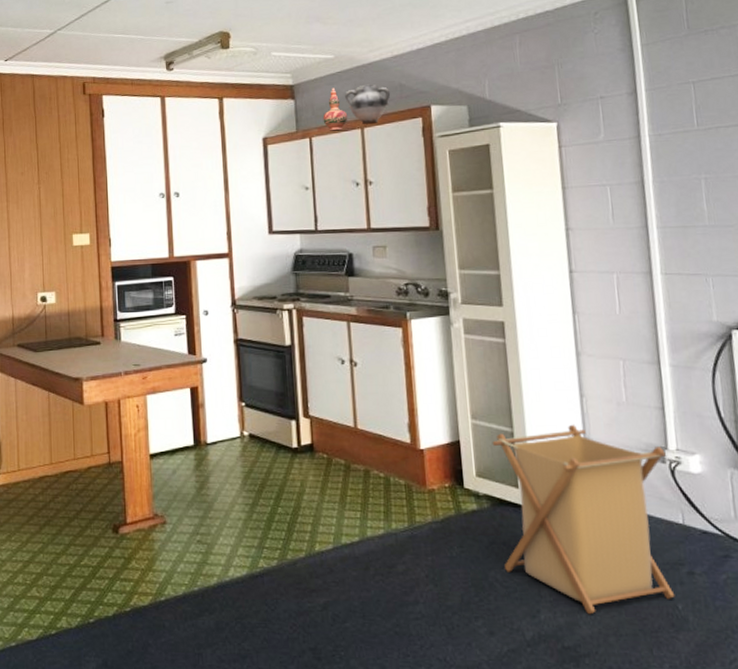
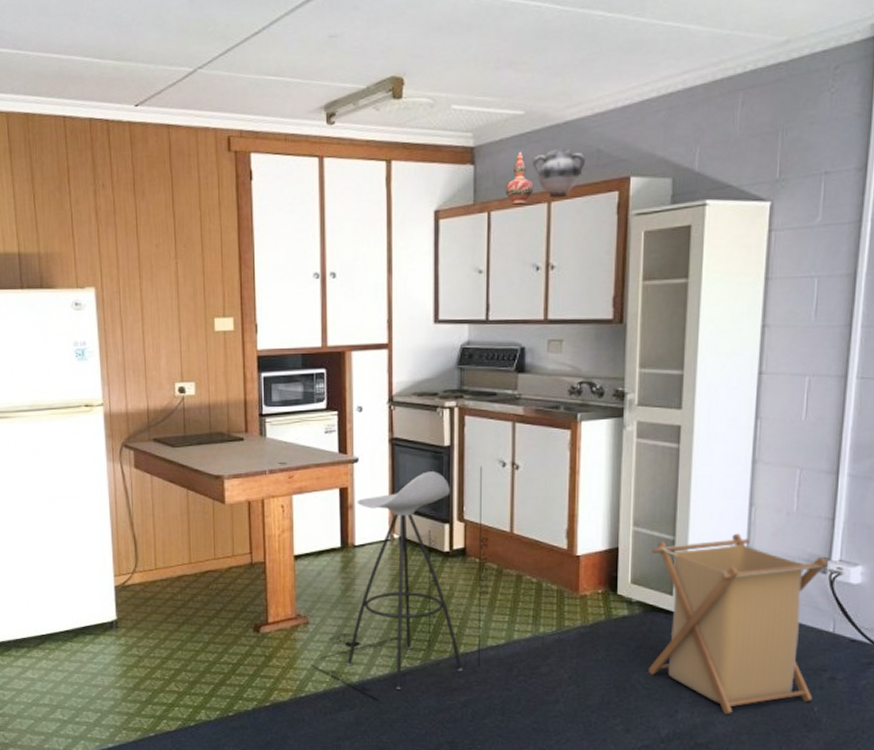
stool: none [168,363,338,605] -> present [309,466,488,701]

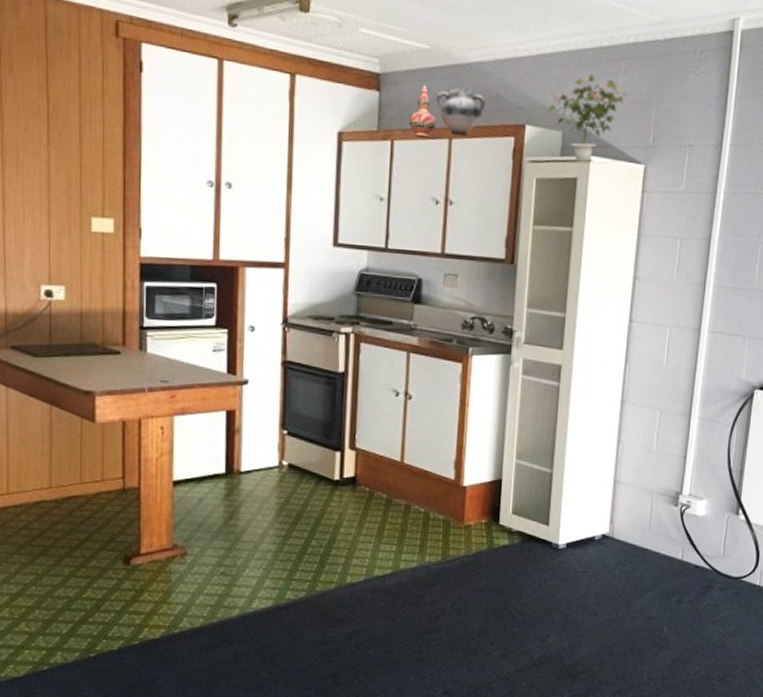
stool: present [309,466,488,701] -> none [185,394,379,636]
laundry basket: present [647,533,828,715] -> none [524,468,679,638]
potted plant: none [655,112,747,208] -> present [548,74,627,162]

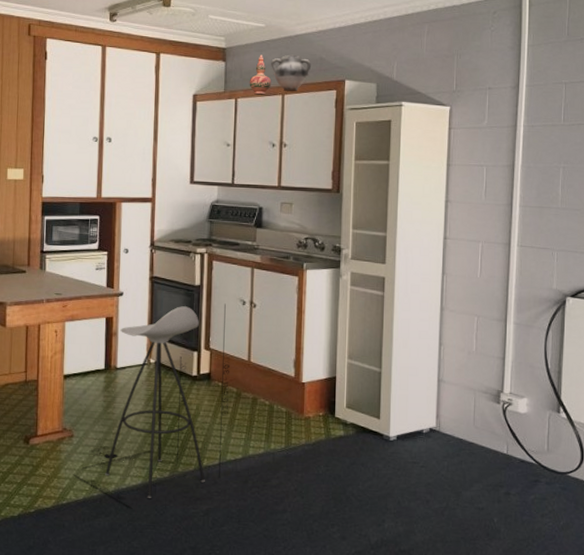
stool: none [185,394,379,636] -> present [72,303,230,509]
potted plant: present [548,74,627,162] -> none [364,37,431,107]

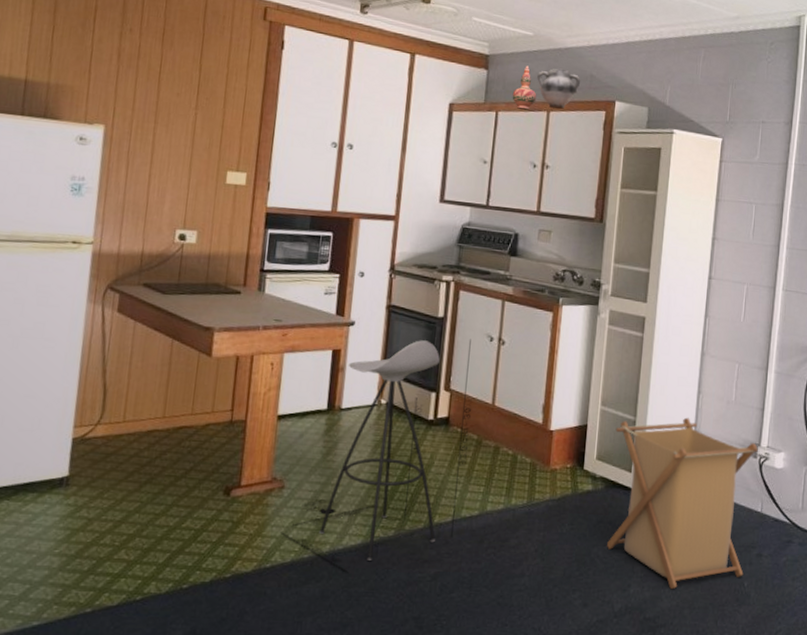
laundry basket: none [360,368,501,525] -> present [606,417,758,590]

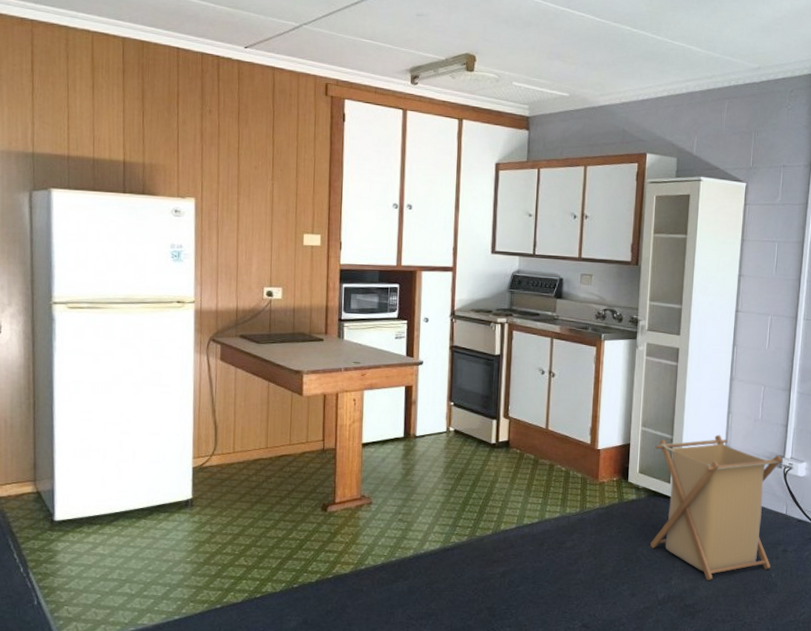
stool: present [279,339,472,573] -> none [370,373,528,573]
decorative vase: present [512,65,537,110] -> none [552,124,575,166]
ceramic pot: present [537,68,581,110] -> none [574,125,614,164]

